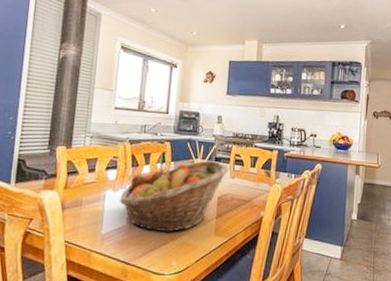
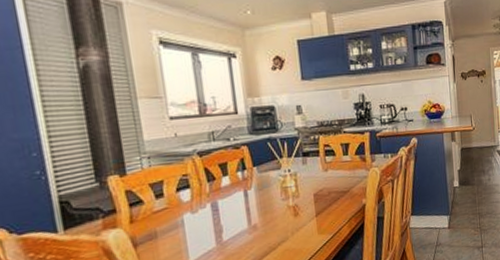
fruit basket: present [119,160,230,233] -> none [201,156,321,246]

